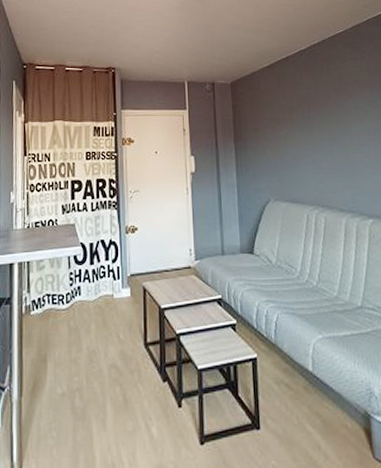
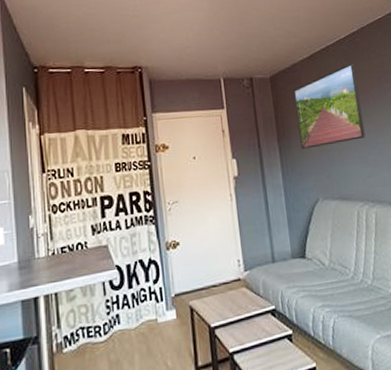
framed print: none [252,73,320,152] -> present [293,62,366,149]

